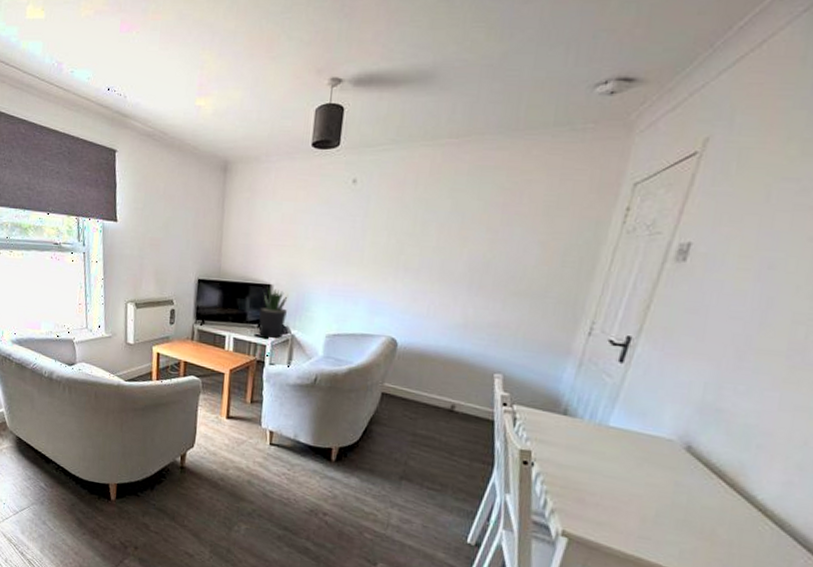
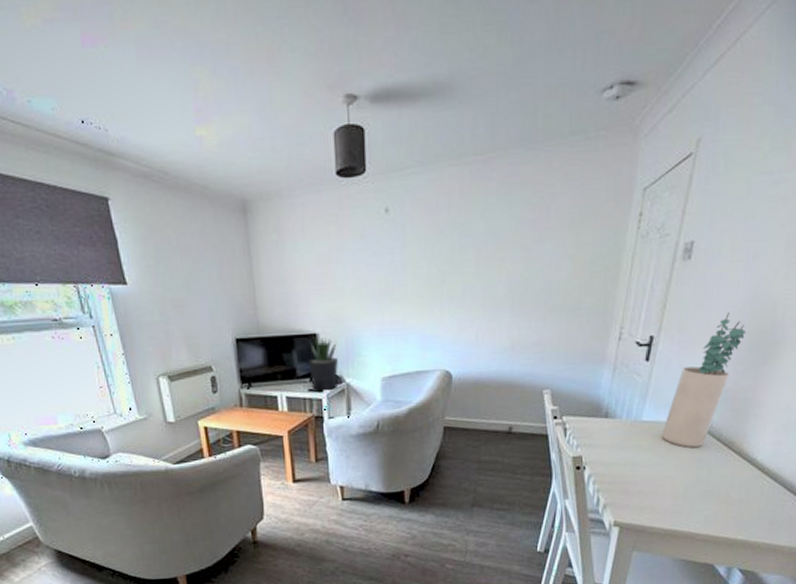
vase: none [631,324,753,470] -> present [662,312,747,448]

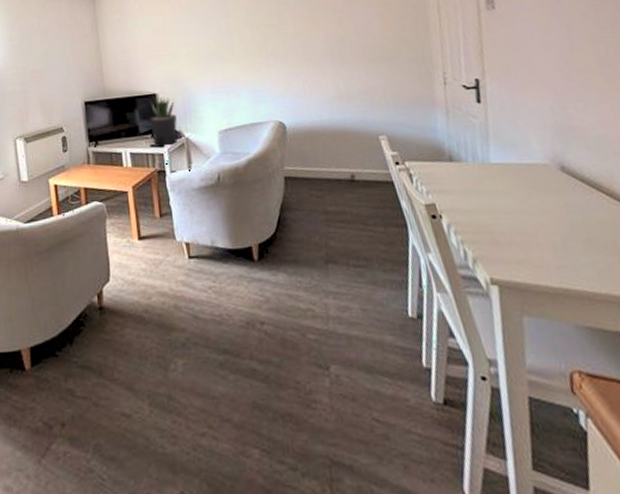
vase: present [662,312,747,448] -> none [515,53,575,192]

